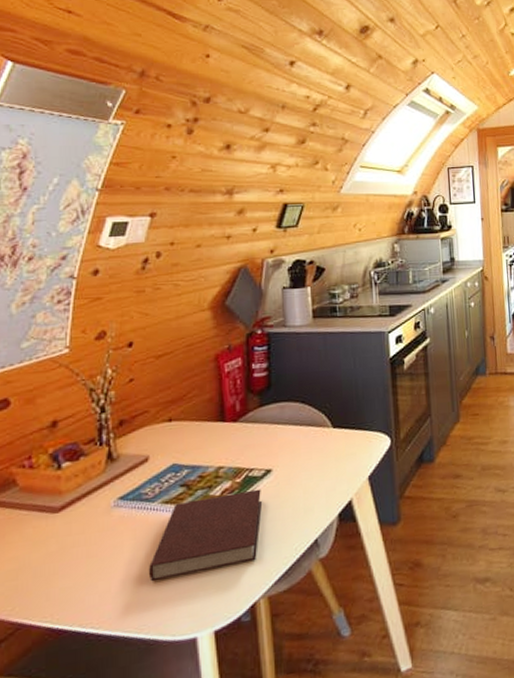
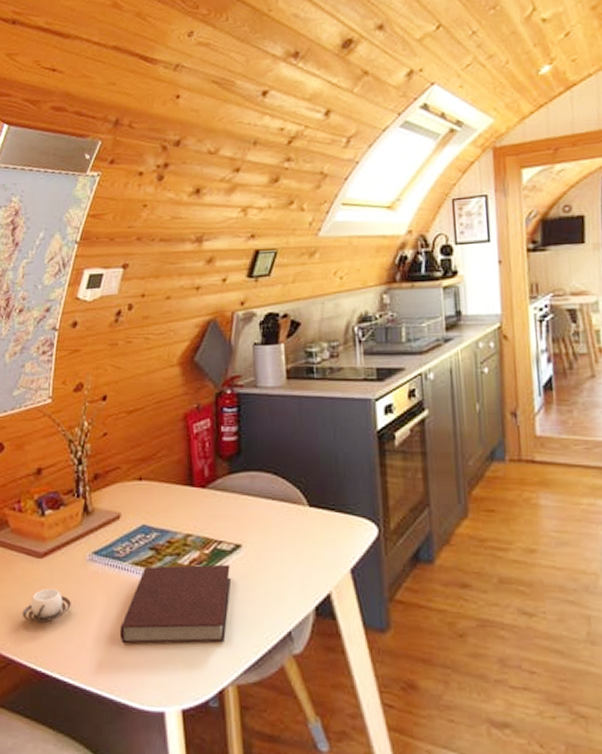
cup: none [34,541,93,580] -> present [22,588,71,623]

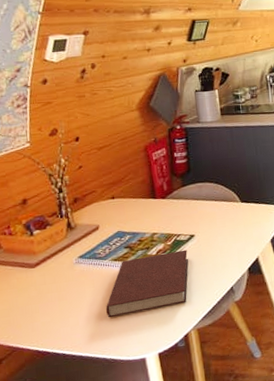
cup: present [22,588,71,623] -> none [21,288,64,317]

